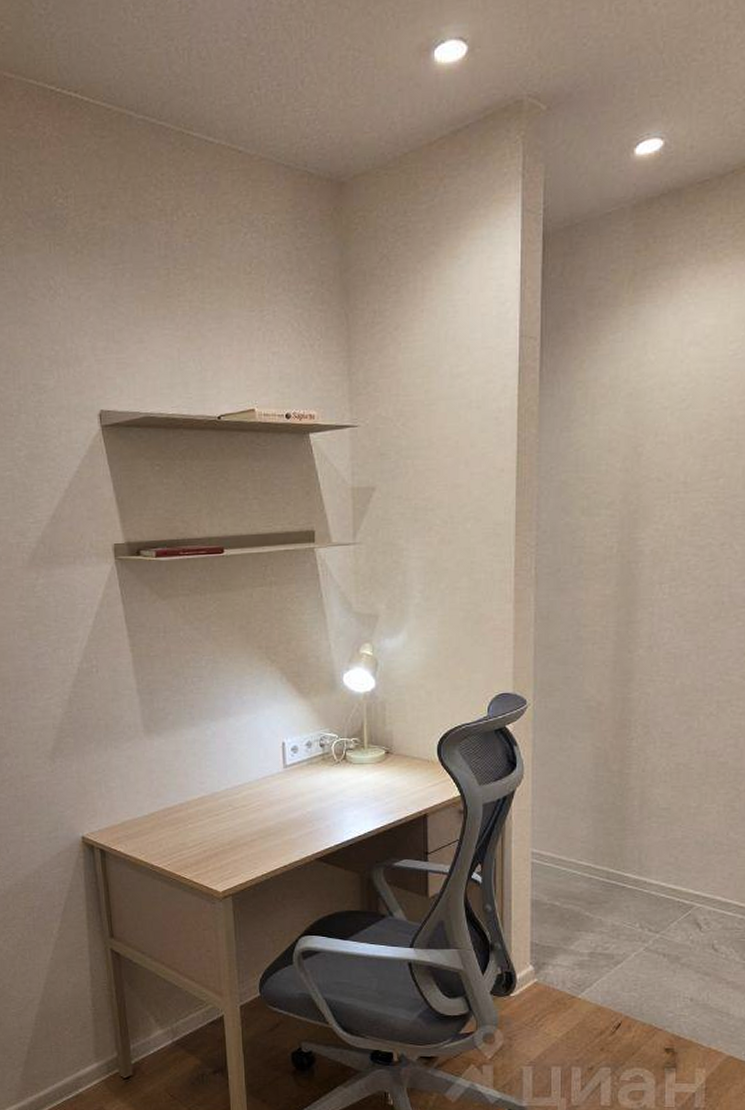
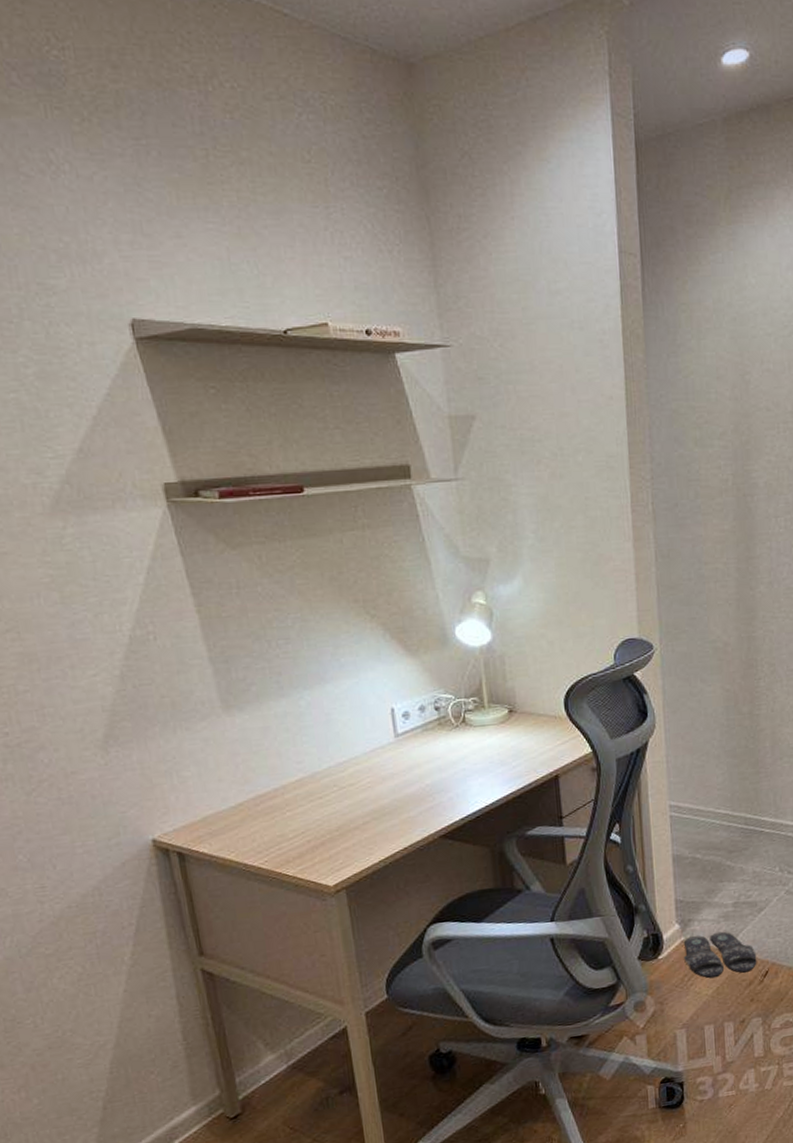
slippers: none [536,978,610,1022] -> present [684,931,757,978]

